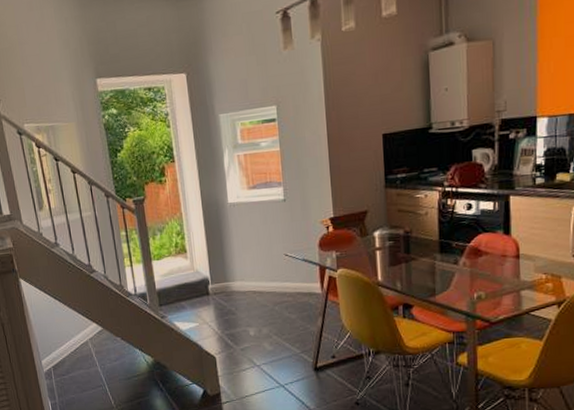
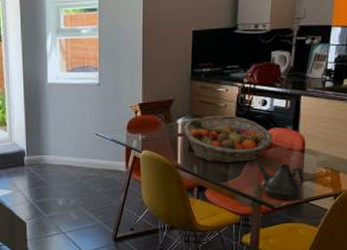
fruit basket: none [382,223,482,277] -> present [184,115,273,164]
teapot: none [464,271,522,313] -> present [254,161,305,200]

